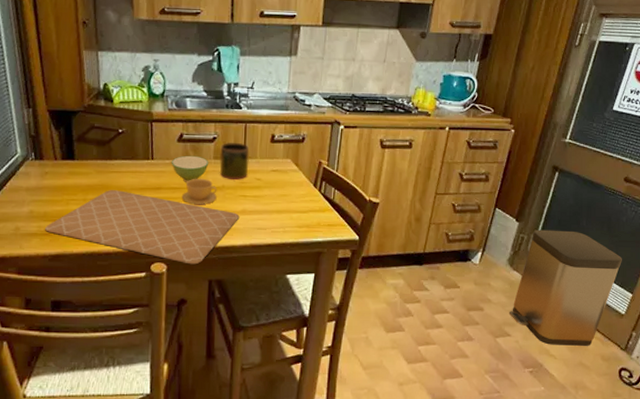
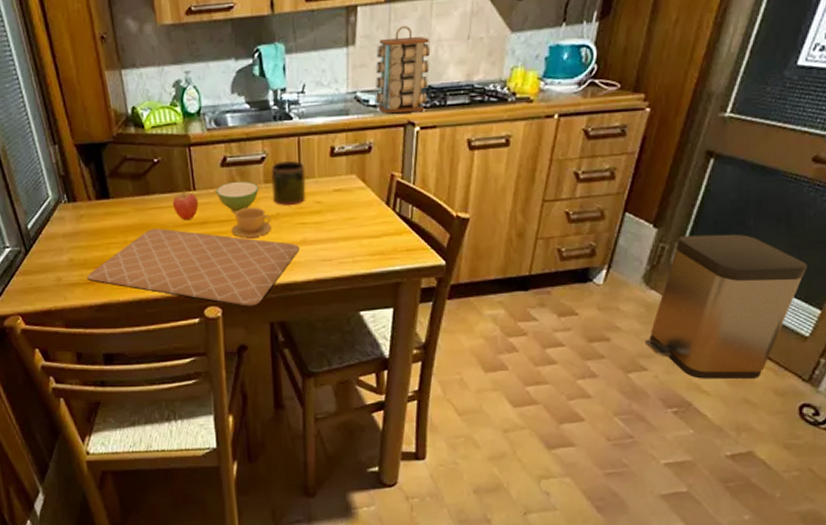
fruit: none [132,158,155,185] -> present [173,189,199,221]
spice rack: none [309,45,356,114] -> present [374,25,431,114]

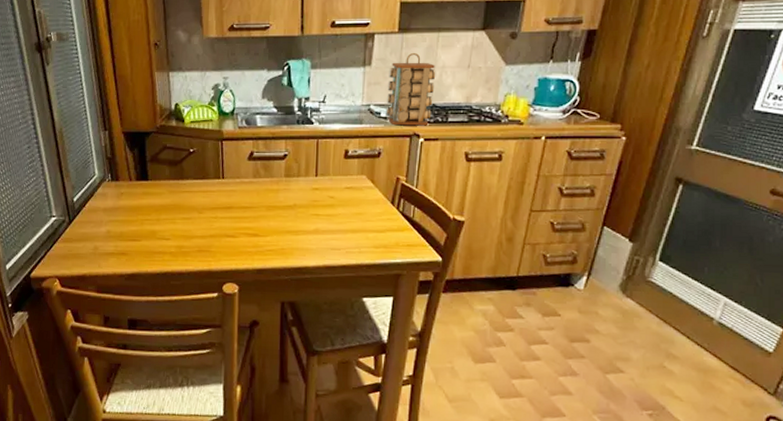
placemat: present [88,228,300,307] -> none [121,210,313,286]
fruit: present [173,189,199,221] -> none [203,177,226,205]
bowl: present [215,181,259,213] -> none [241,173,280,201]
teacup: present [231,207,272,237] -> none [252,197,289,224]
mug: present [270,160,306,205] -> none [290,159,322,198]
pedal bin: present [644,233,807,379] -> none [621,251,769,388]

